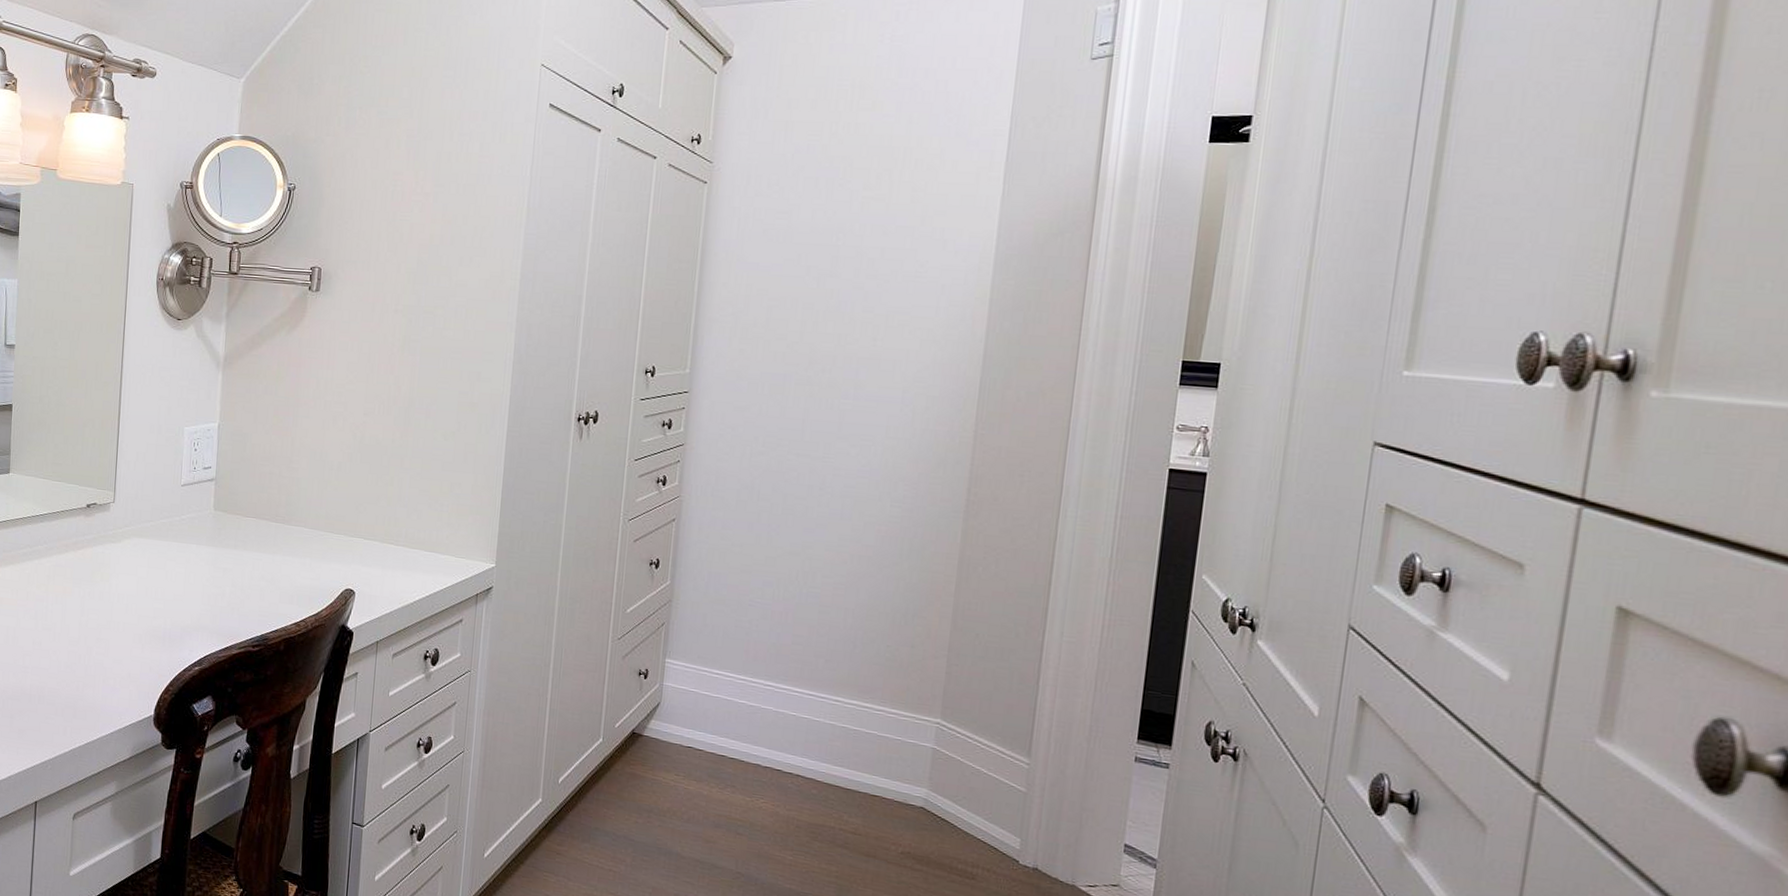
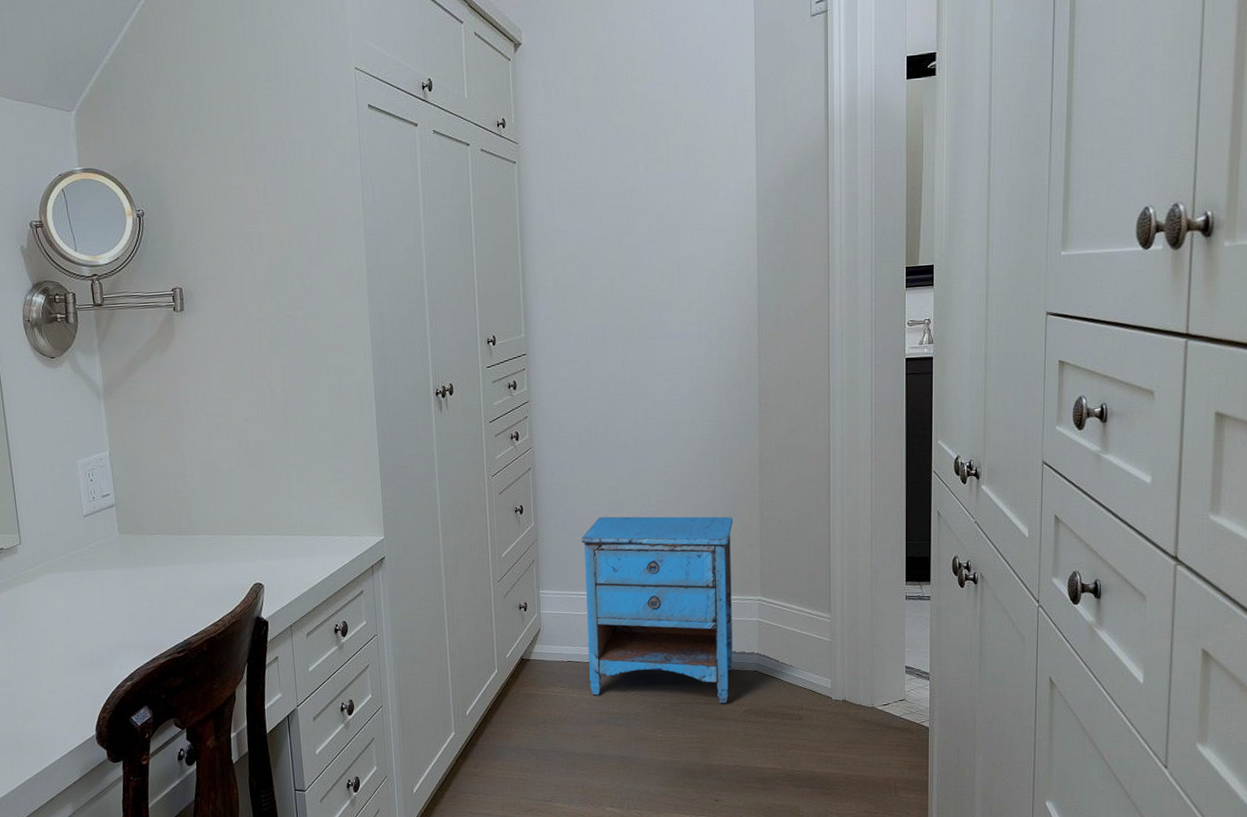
nightstand: none [710,589,917,839] -> present [582,516,734,704]

